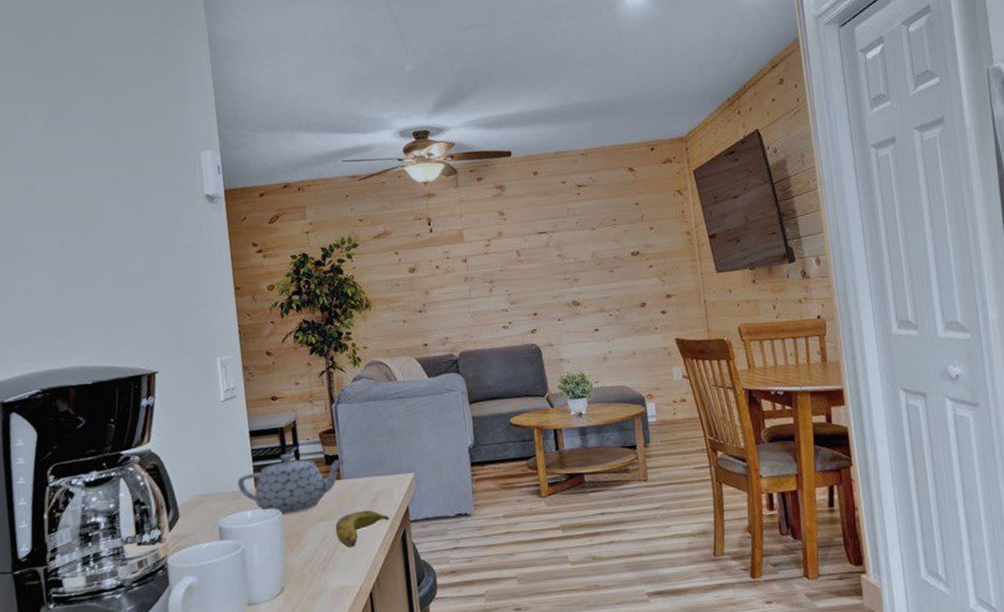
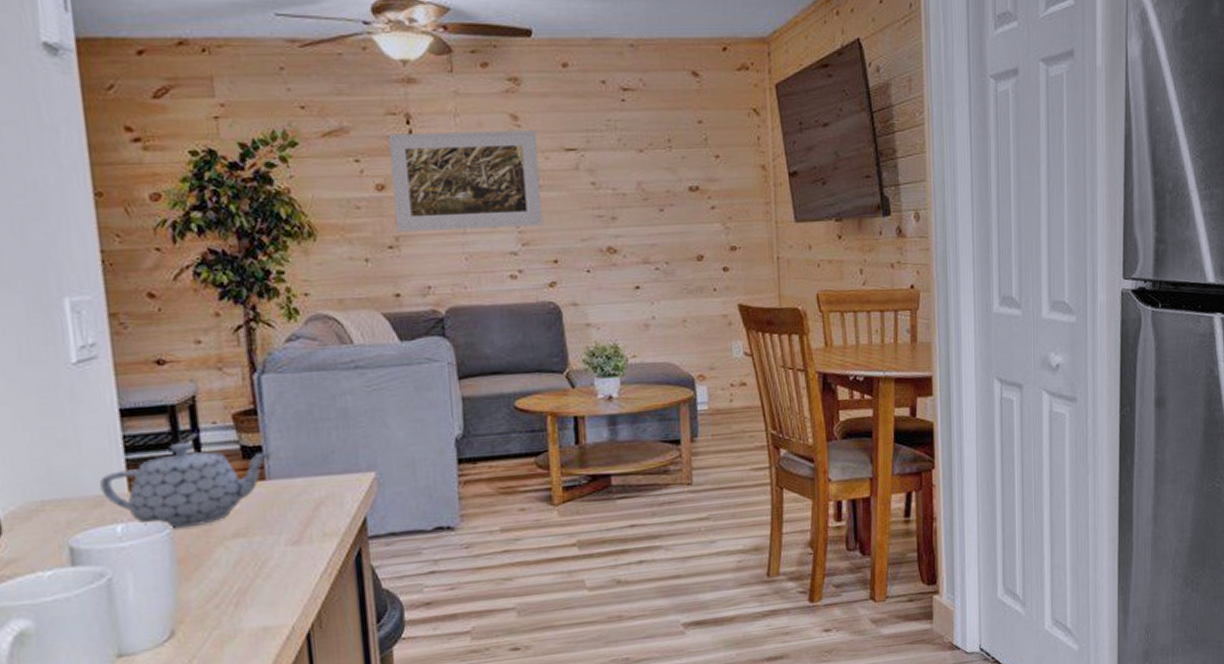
banana: present [335,510,389,548] -> none [255,523,338,575]
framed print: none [416,221,525,300] -> present [388,130,543,232]

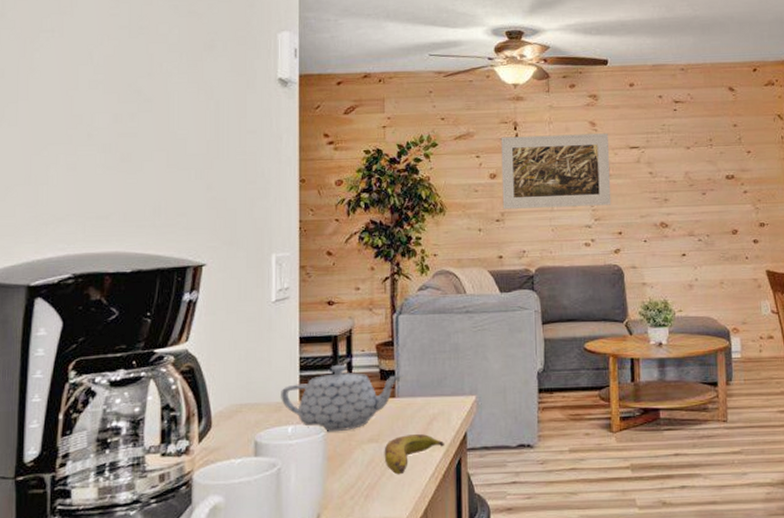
banana: none [255,523,338,575] -> present [384,434,444,475]

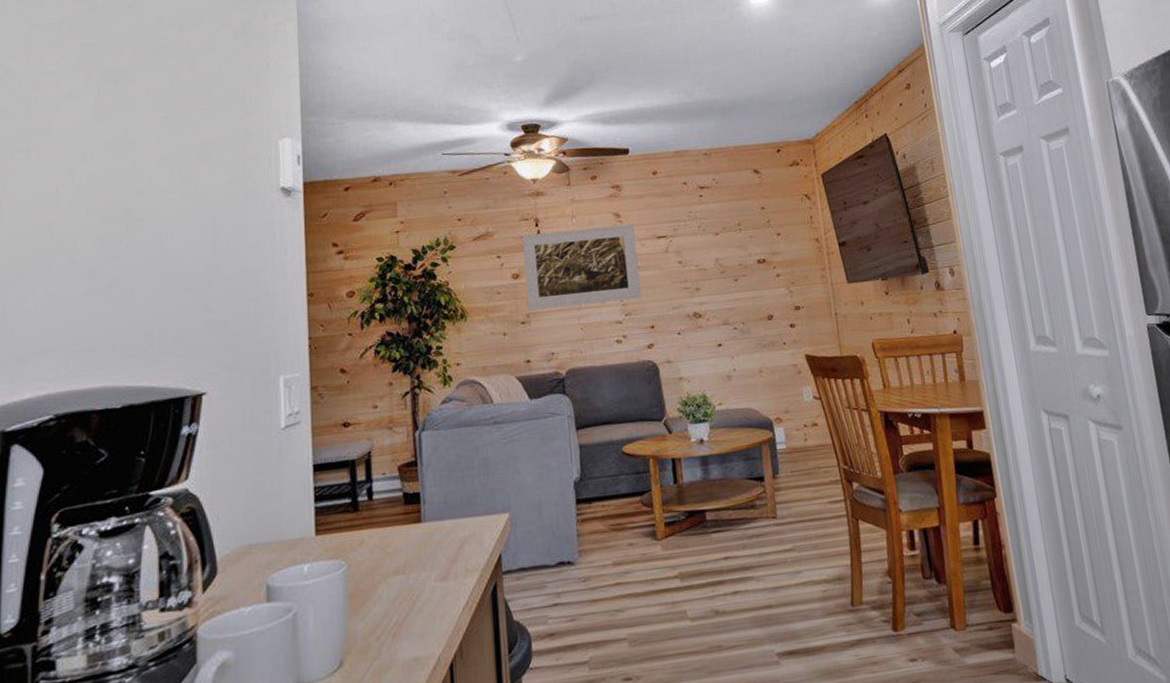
teapot: present [279,364,403,433] -> none [293,491,429,569]
banana: present [384,434,444,475] -> none [411,560,478,608]

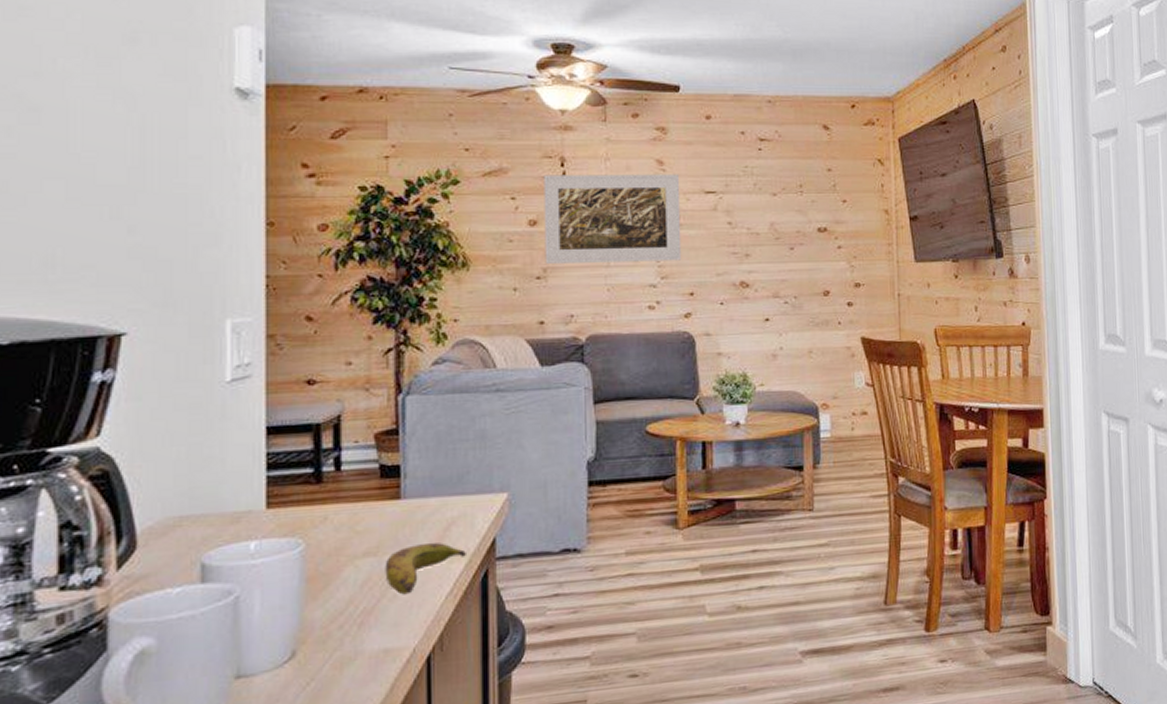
banana: none [411,560,478,608] -> present [385,543,466,595]

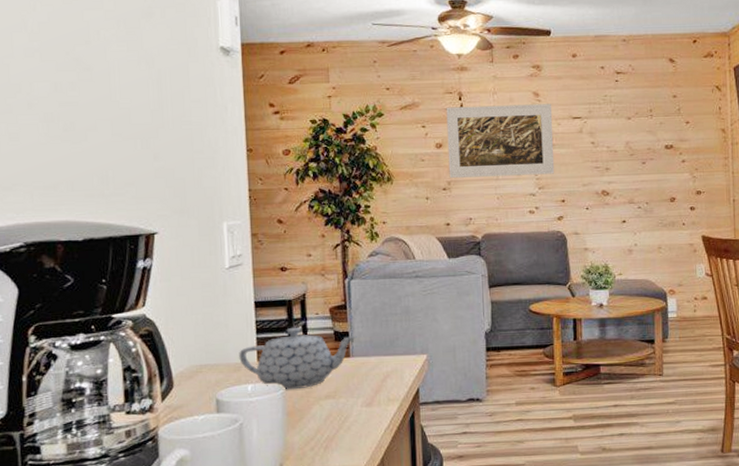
teapot: none [237,460,412,548] -> present [238,327,357,390]
banana: present [385,543,466,595] -> none [341,390,398,428]

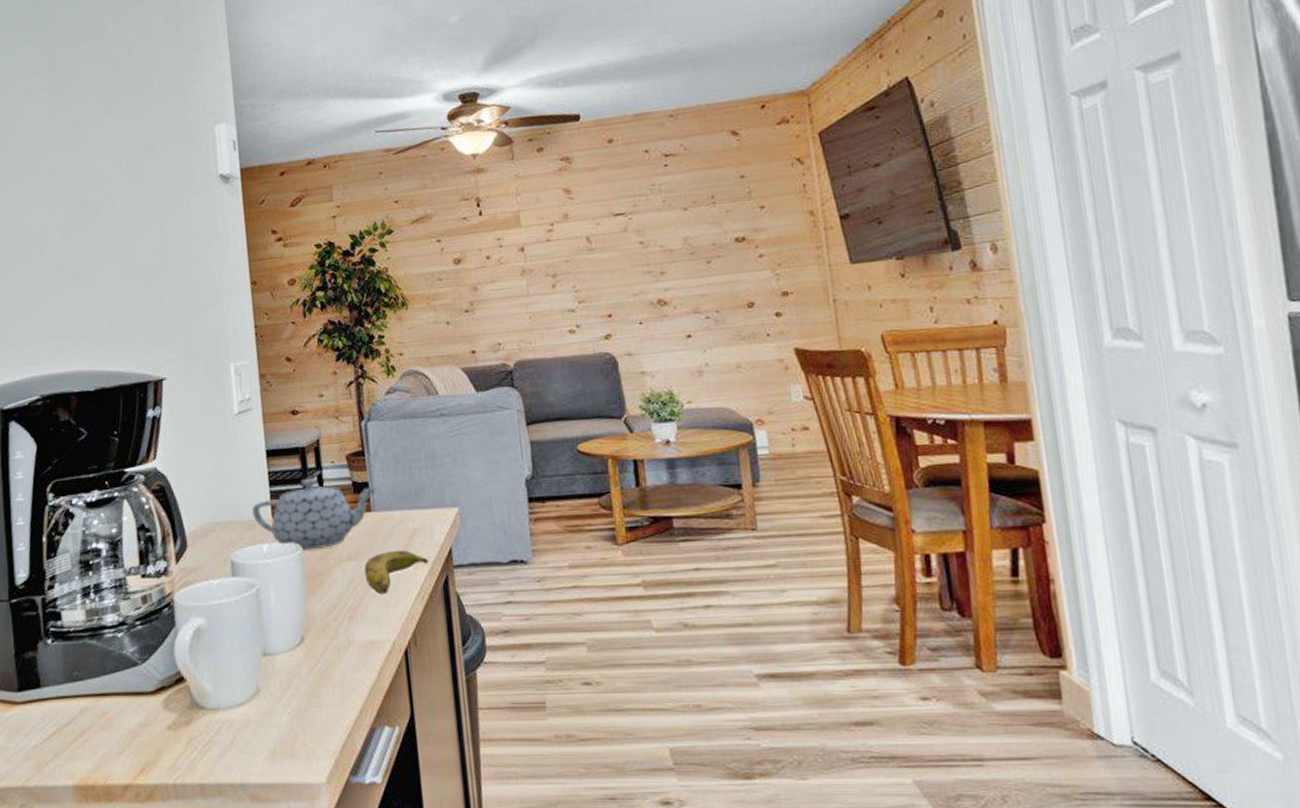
banana: none [341,390,398,428] -> present [364,551,428,595]
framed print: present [446,104,555,178] -> none [463,200,597,298]

